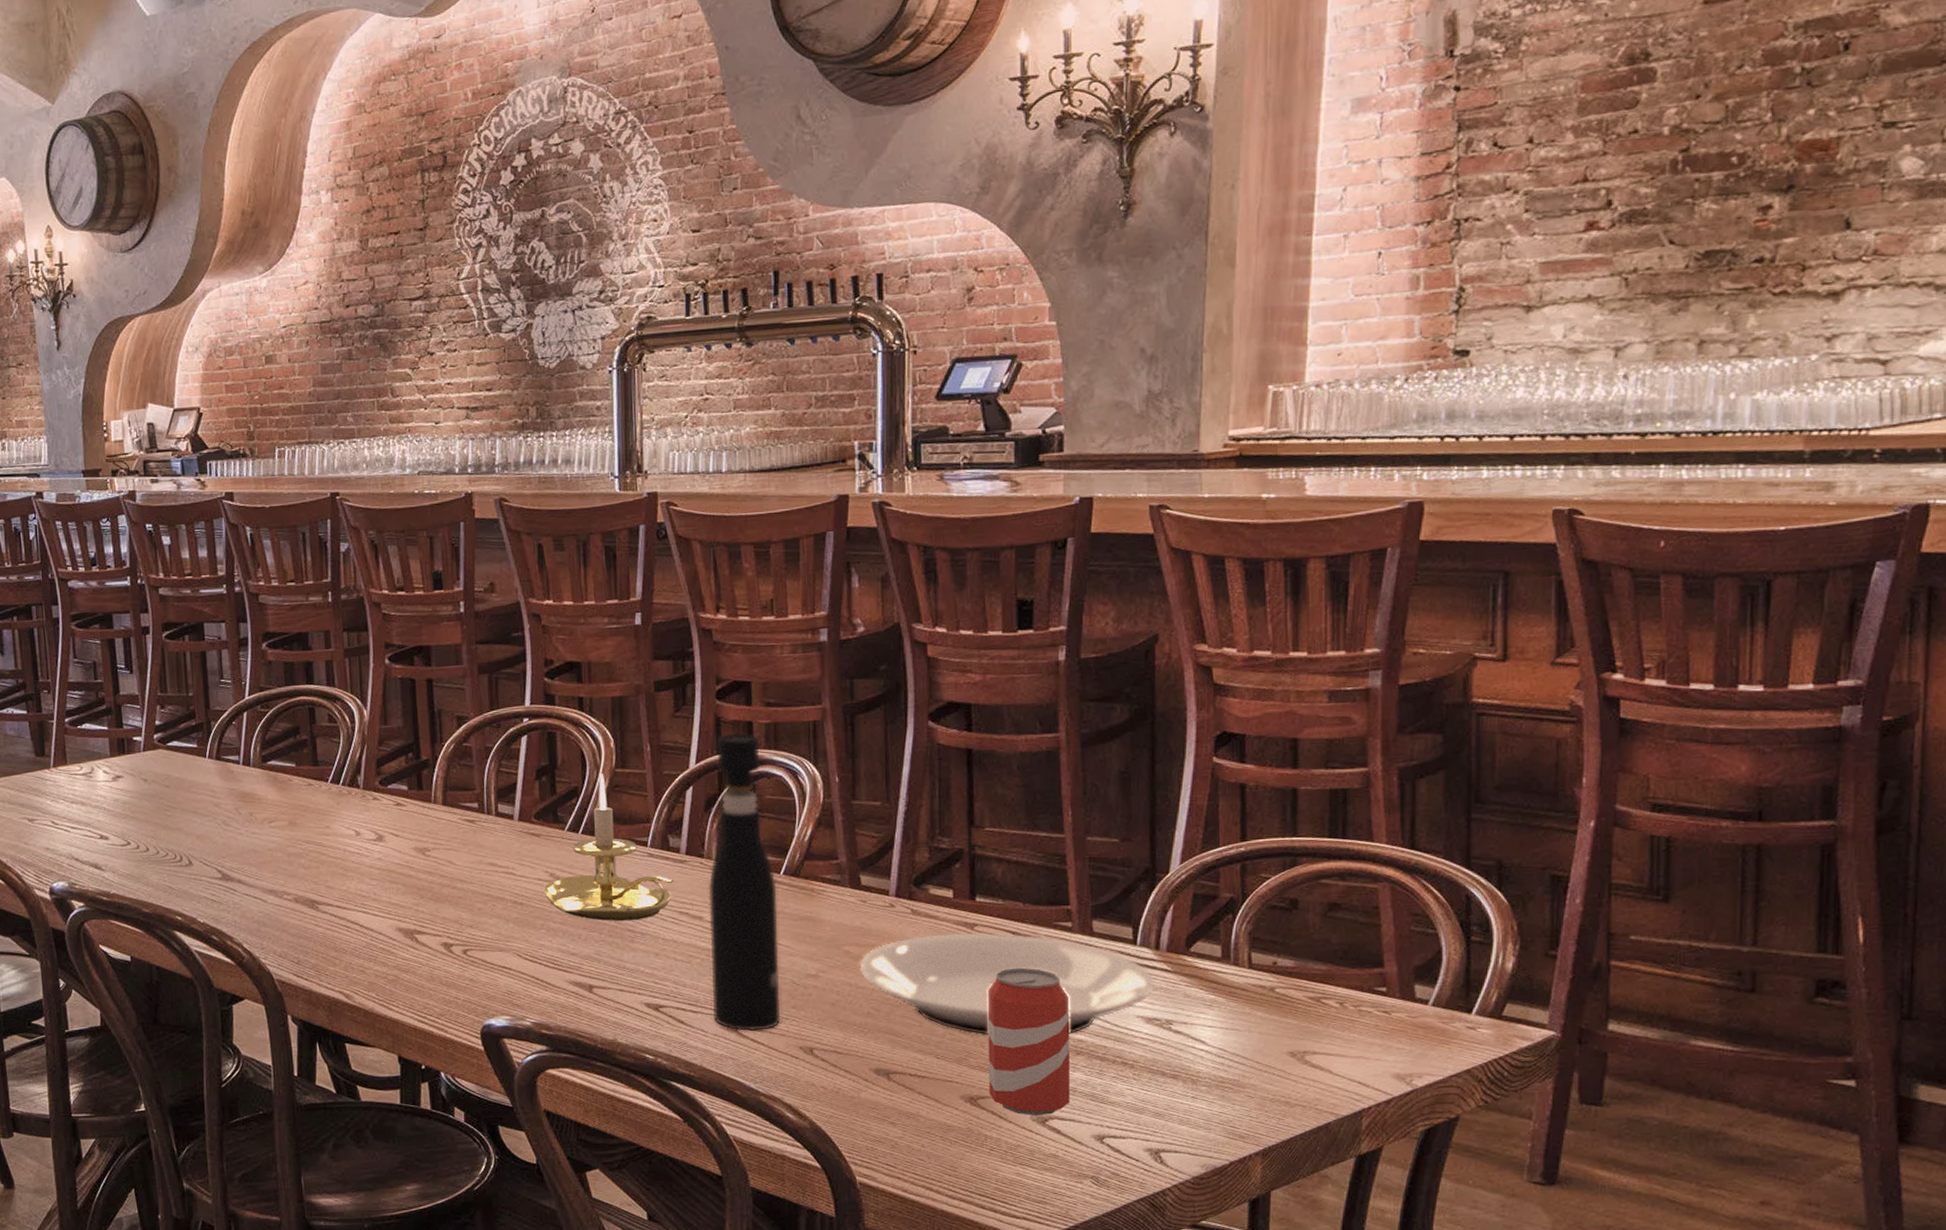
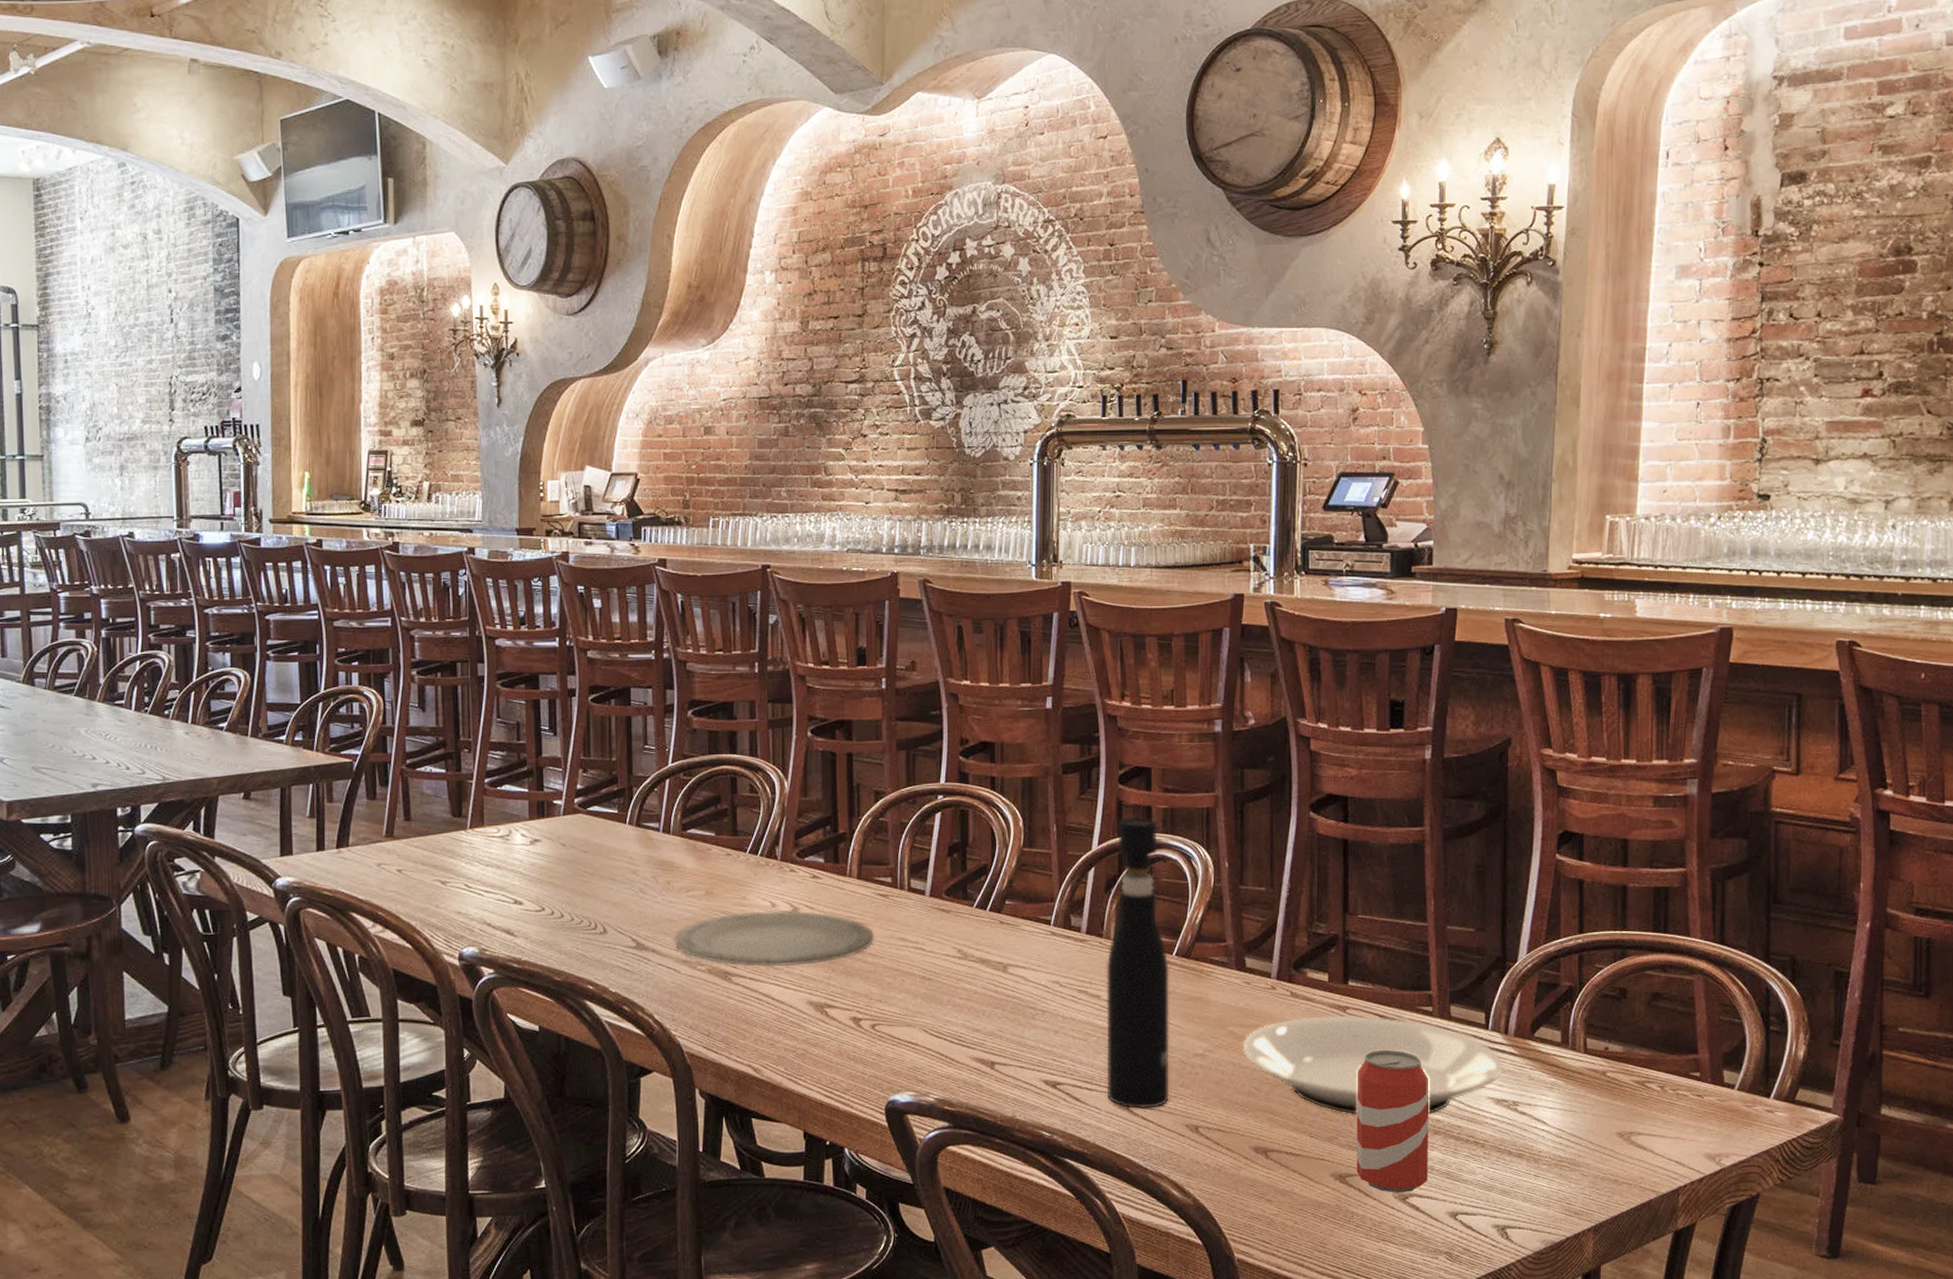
plate: none [260,838,464,895] -> present [675,910,875,967]
candle holder: present [543,773,674,921] -> none [951,852,1075,999]

